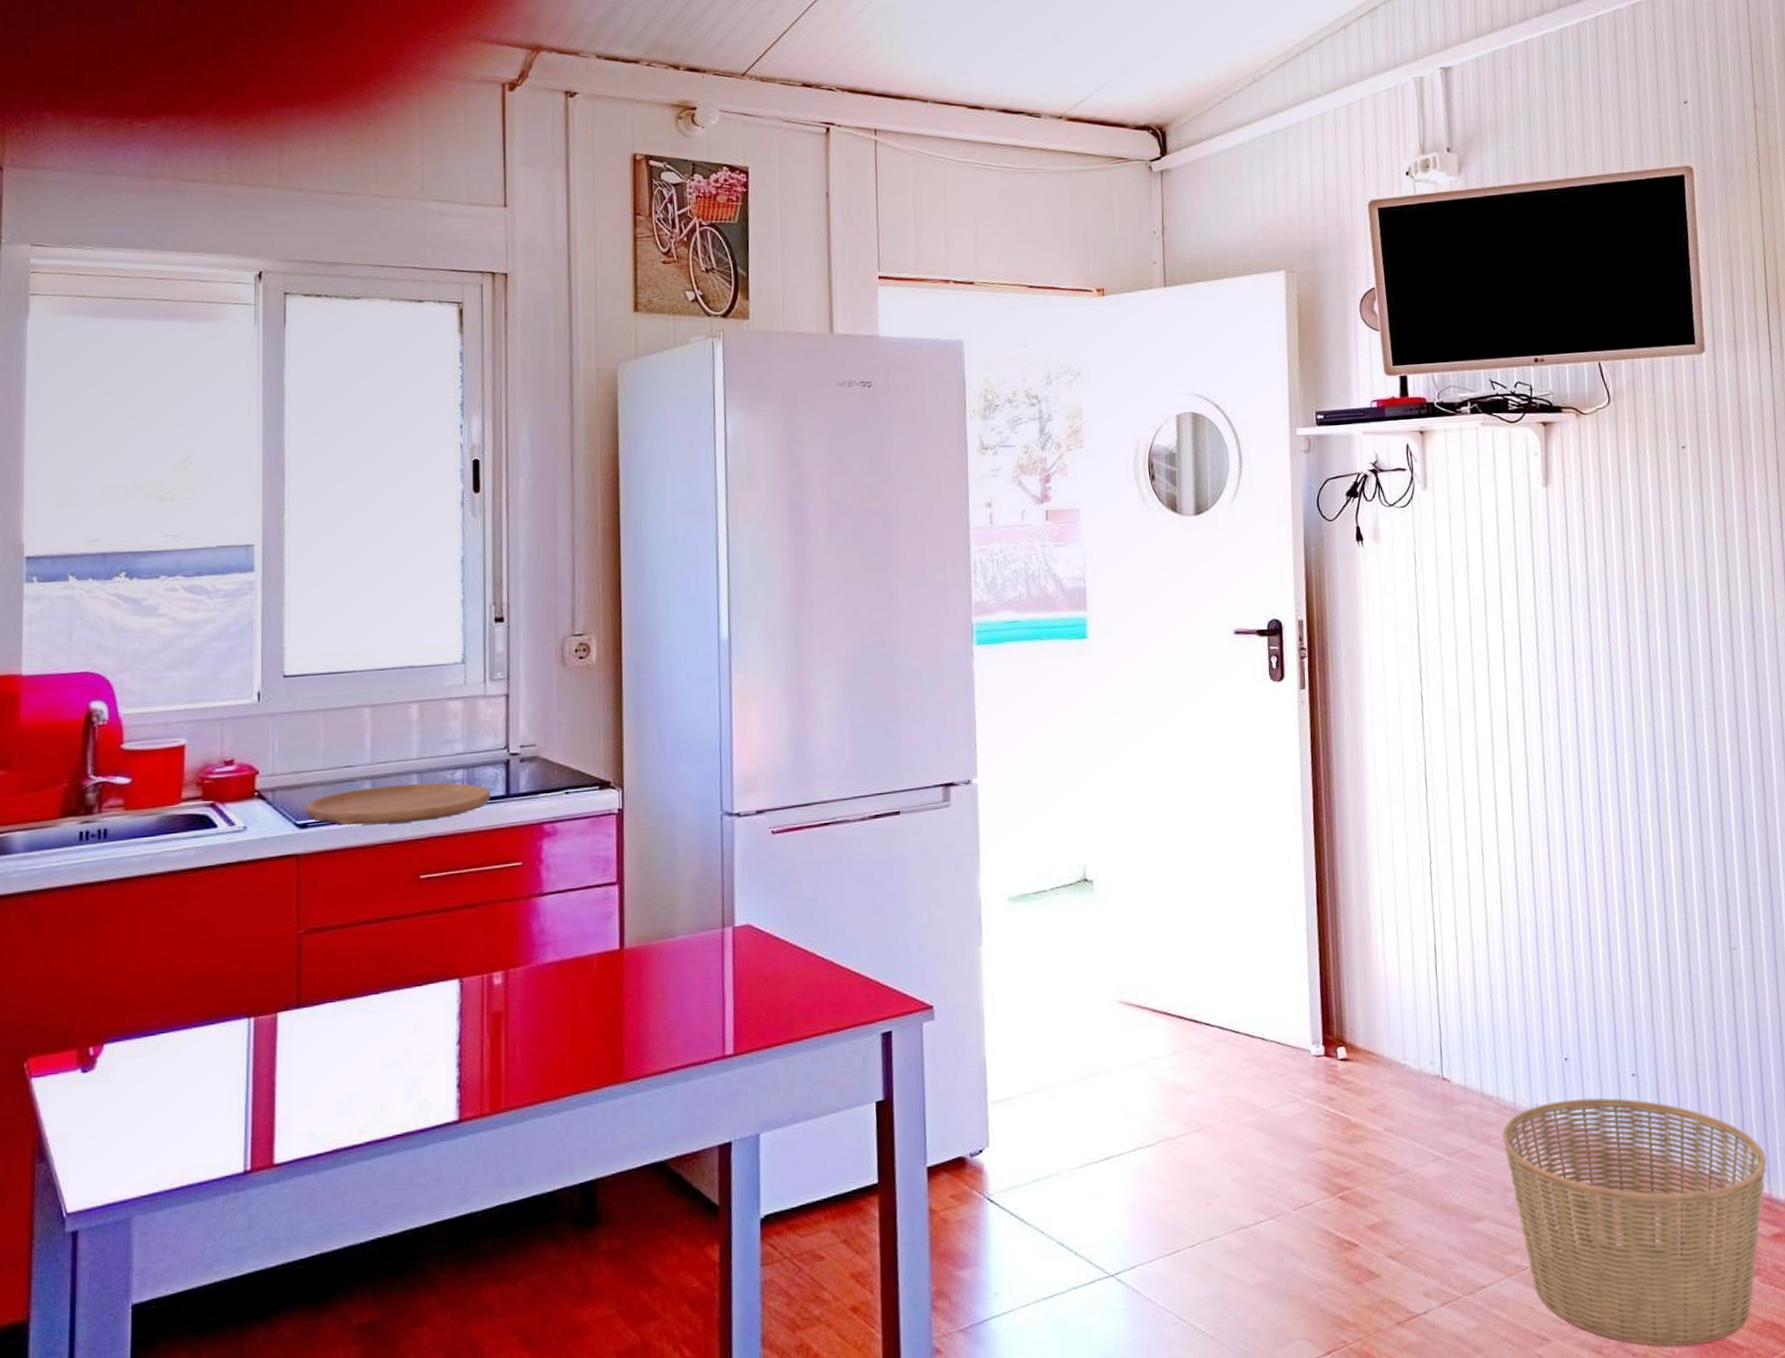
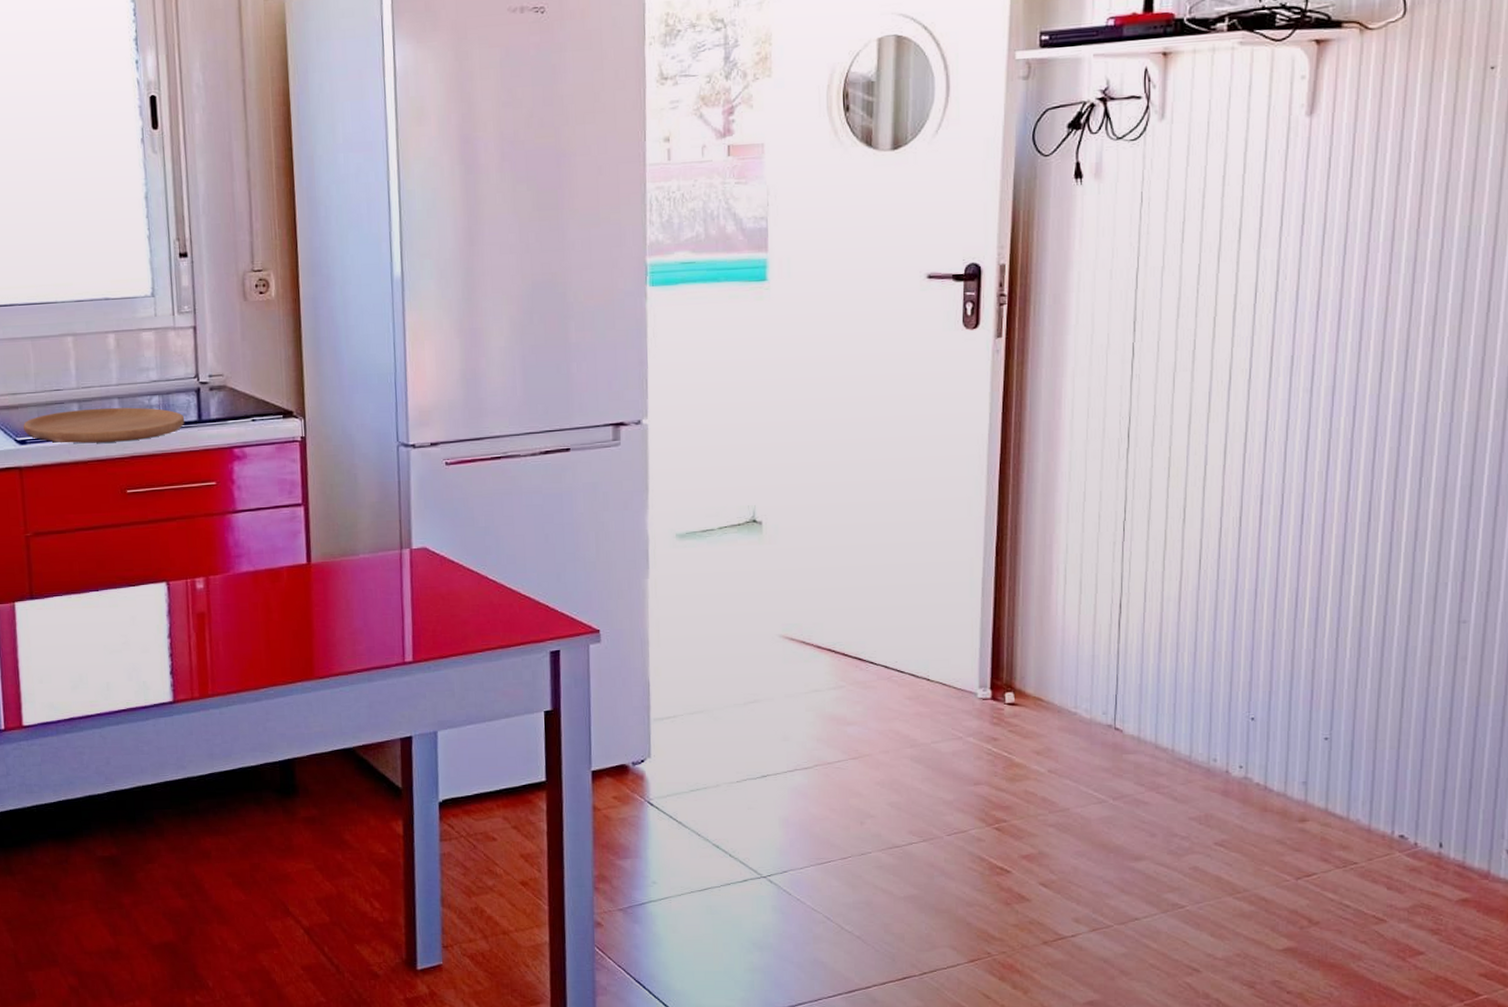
basket: present [1502,1098,1767,1347] -> none [1173,757,1465,990]

